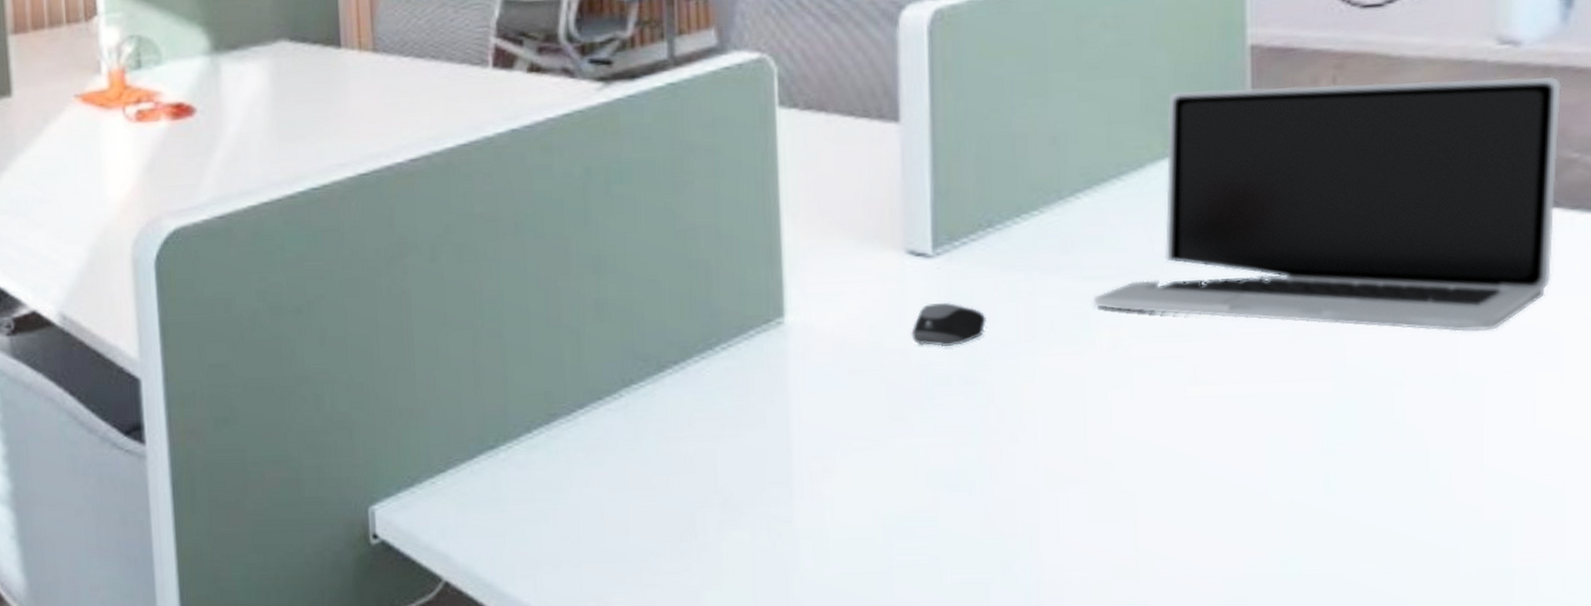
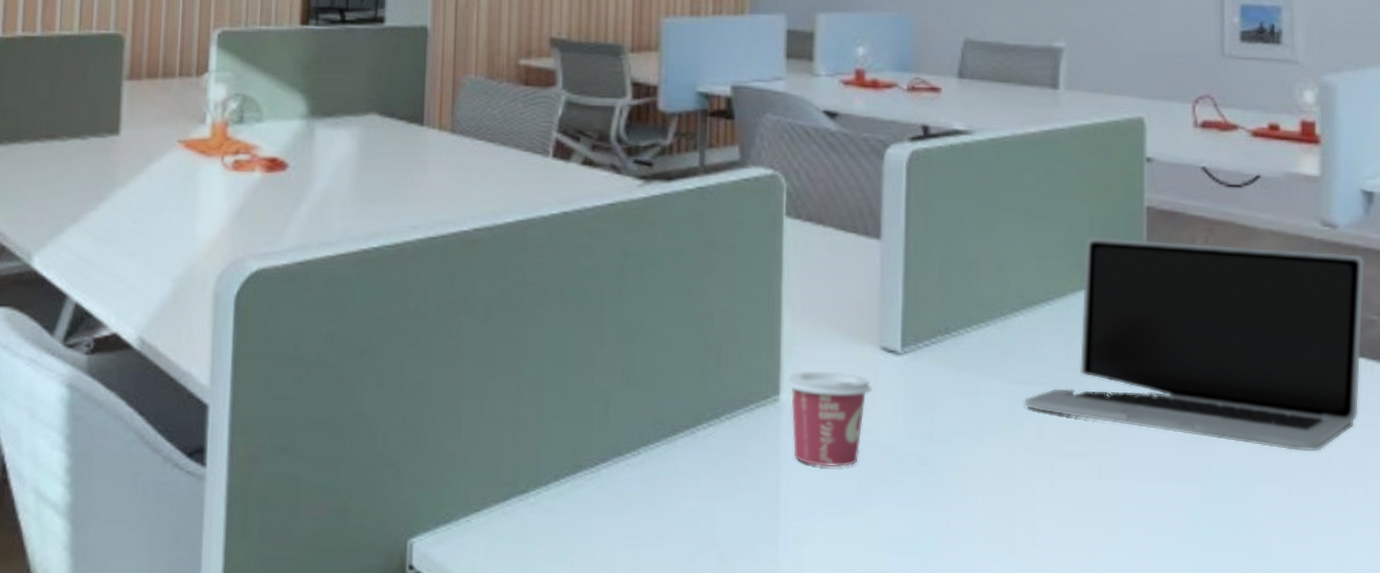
cup: none [790,283,898,395] -> present [785,370,872,467]
computer mouse: present [911,302,986,346] -> none [881,393,941,431]

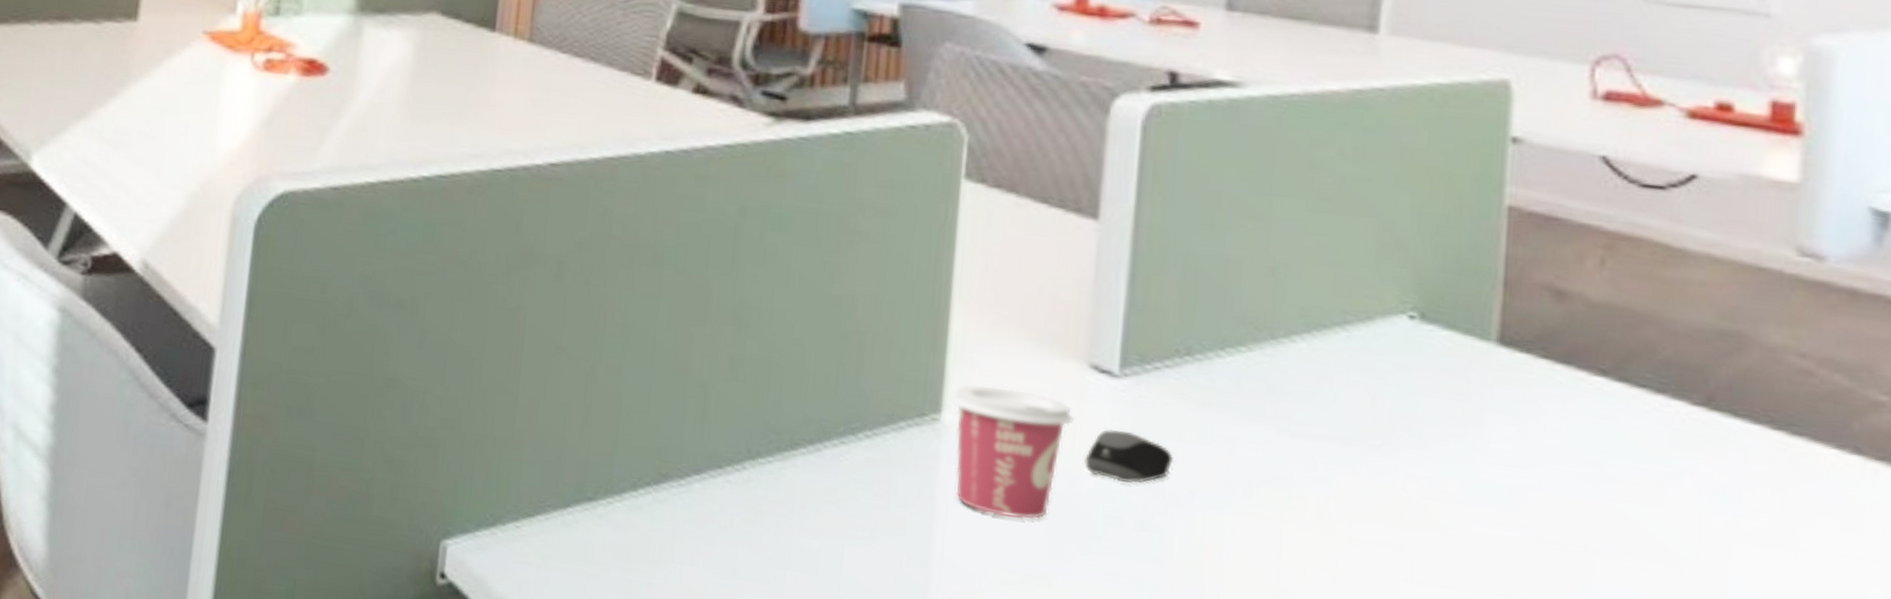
computer mouse: none [881,393,941,431] -> present [1084,429,1173,483]
laptop: present [1024,237,1366,451] -> none [1299,242,1872,585]

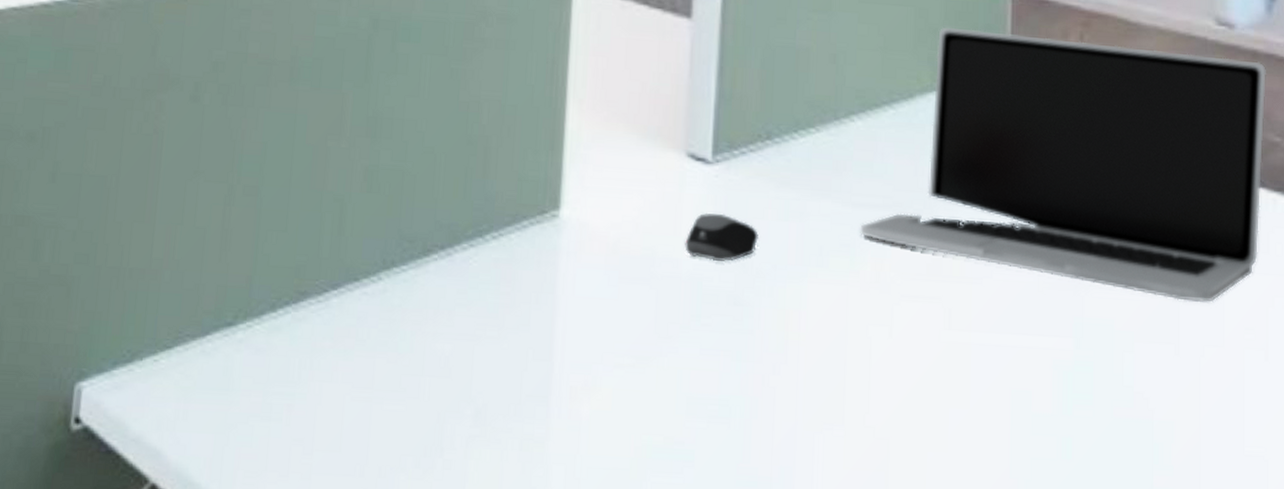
cup: present [950,384,1074,520] -> none [567,179,675,304]
laptop: none [1299,242,1872,585] -> present [860,26,1267,303]

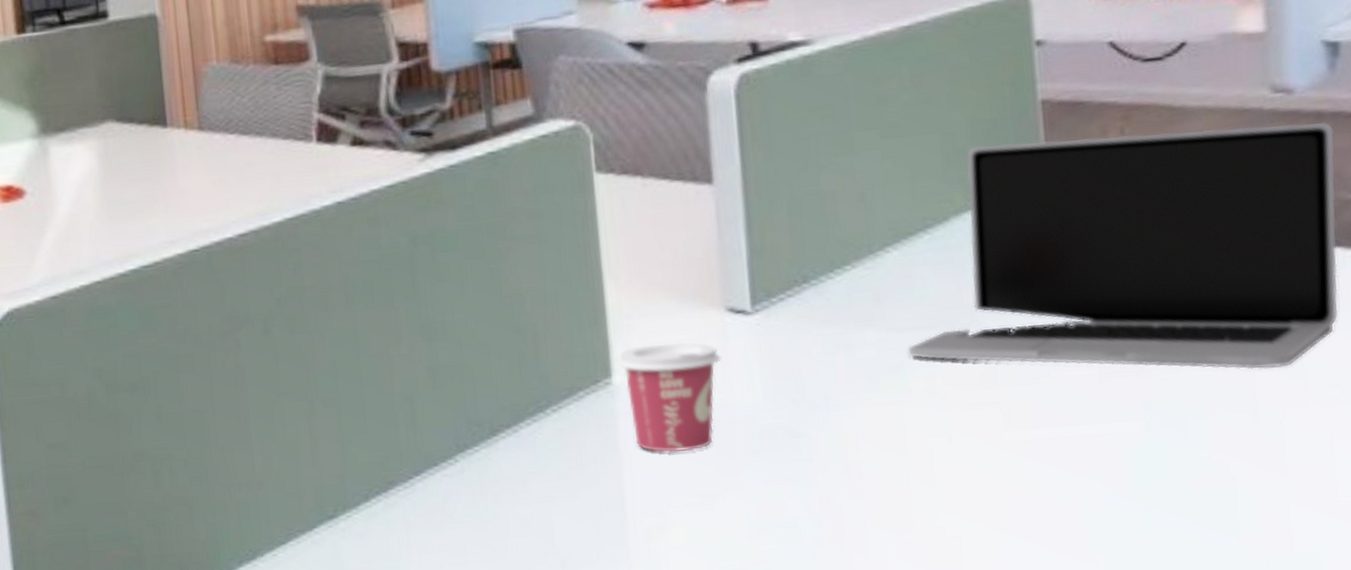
cup: none [567,179,675,304] -> present [617,342,721,452]
computer mouse: present [685,213,759,261] -> none [735,357,807,401]

